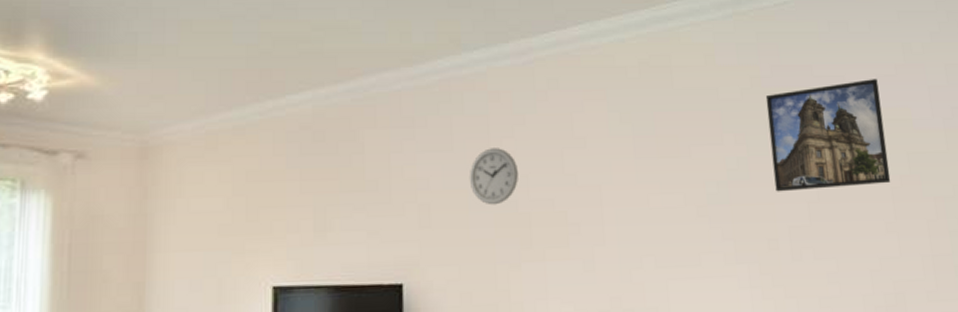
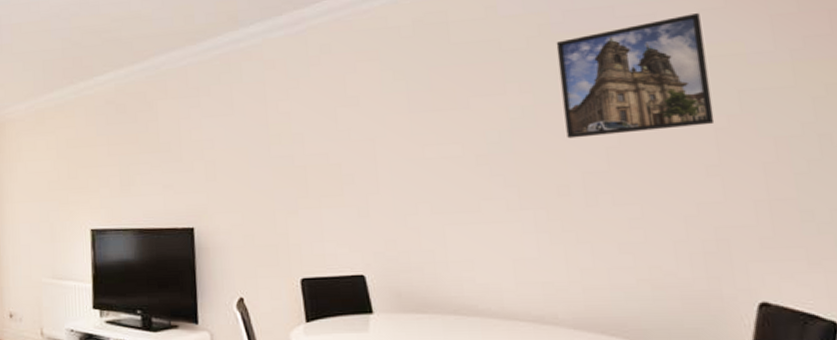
wall clock: present [469,148,518,205] -> none [248,110,294,161]

